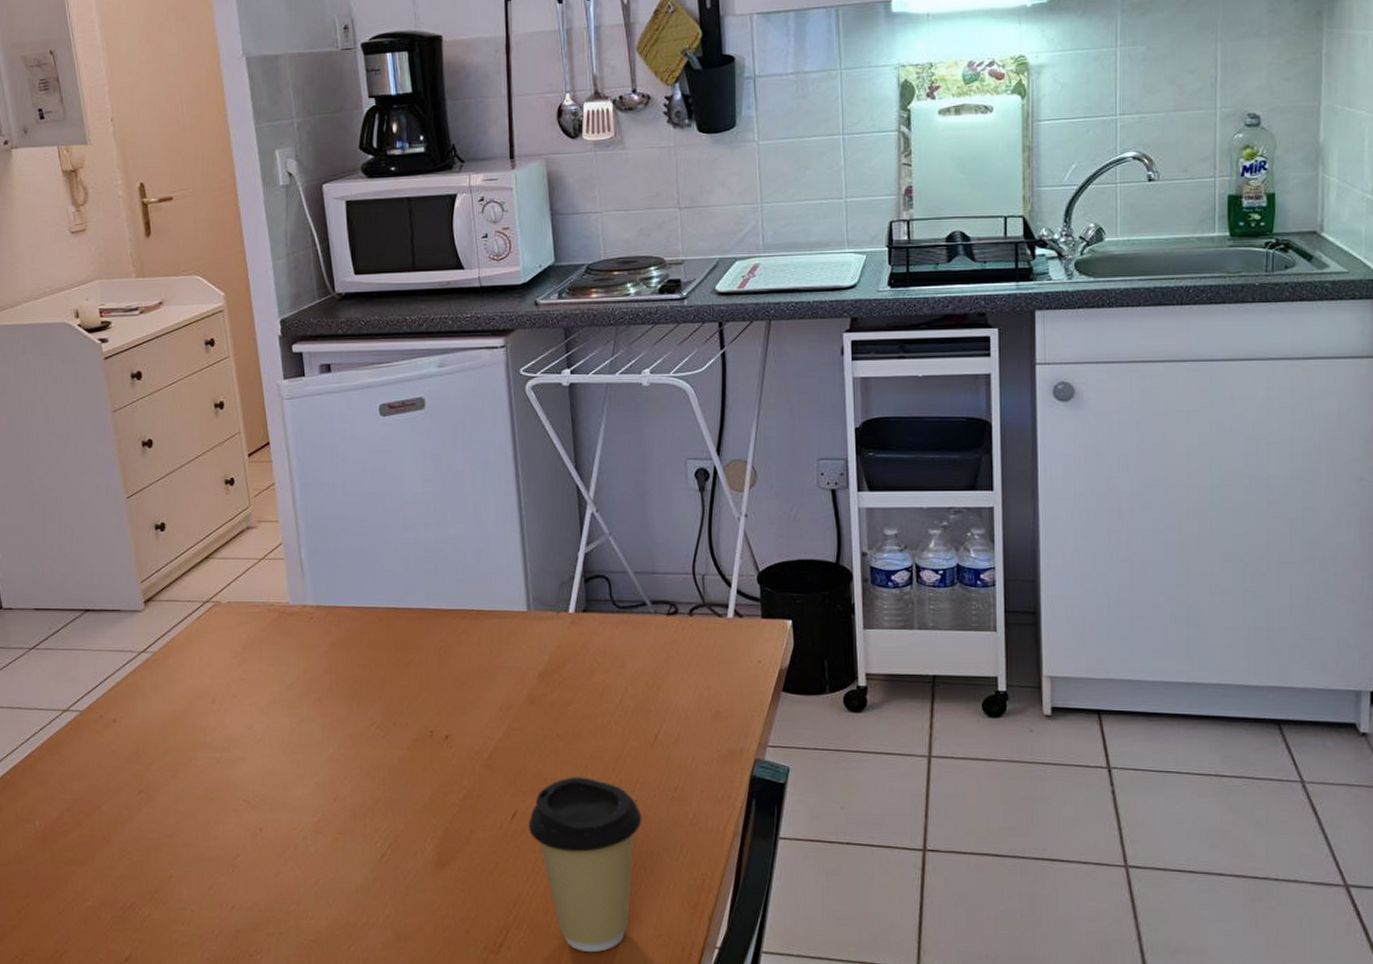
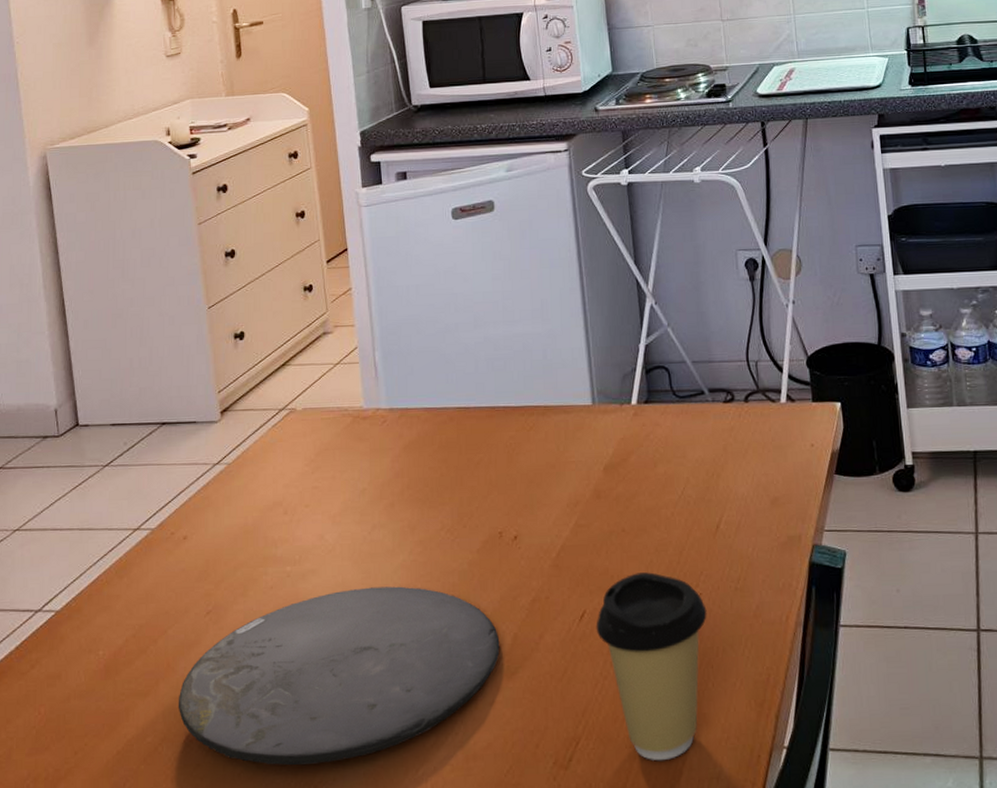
plate: none [114,777,431,935] -> present [178,586,500,765]

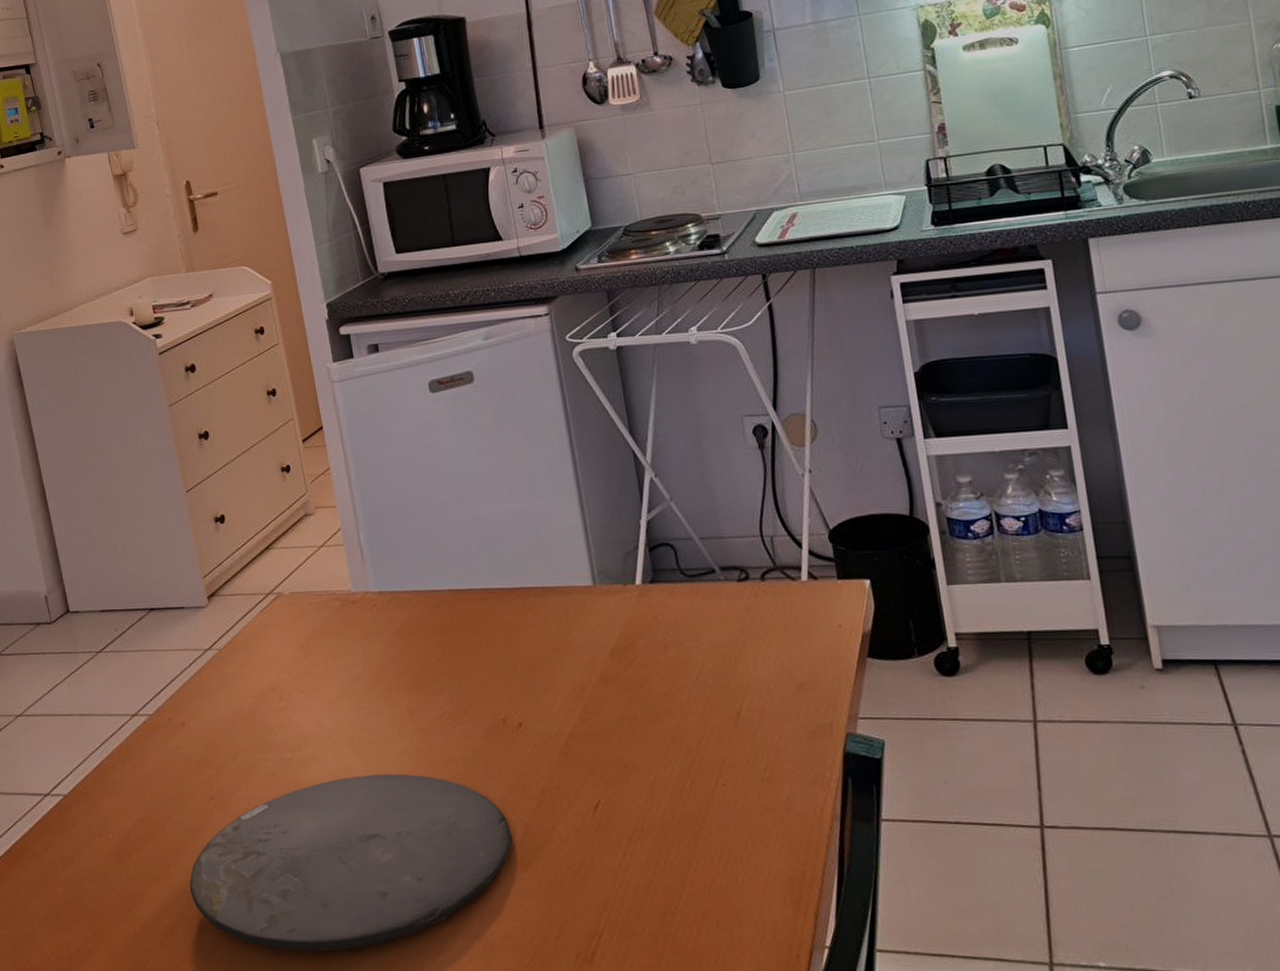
coffee cup: present [596,572,707,761] -> none [612,761,733,958]

